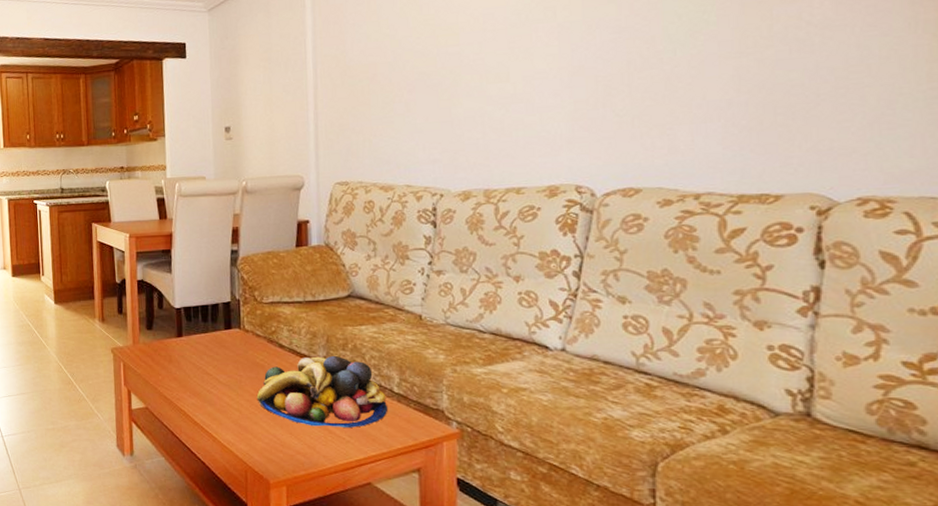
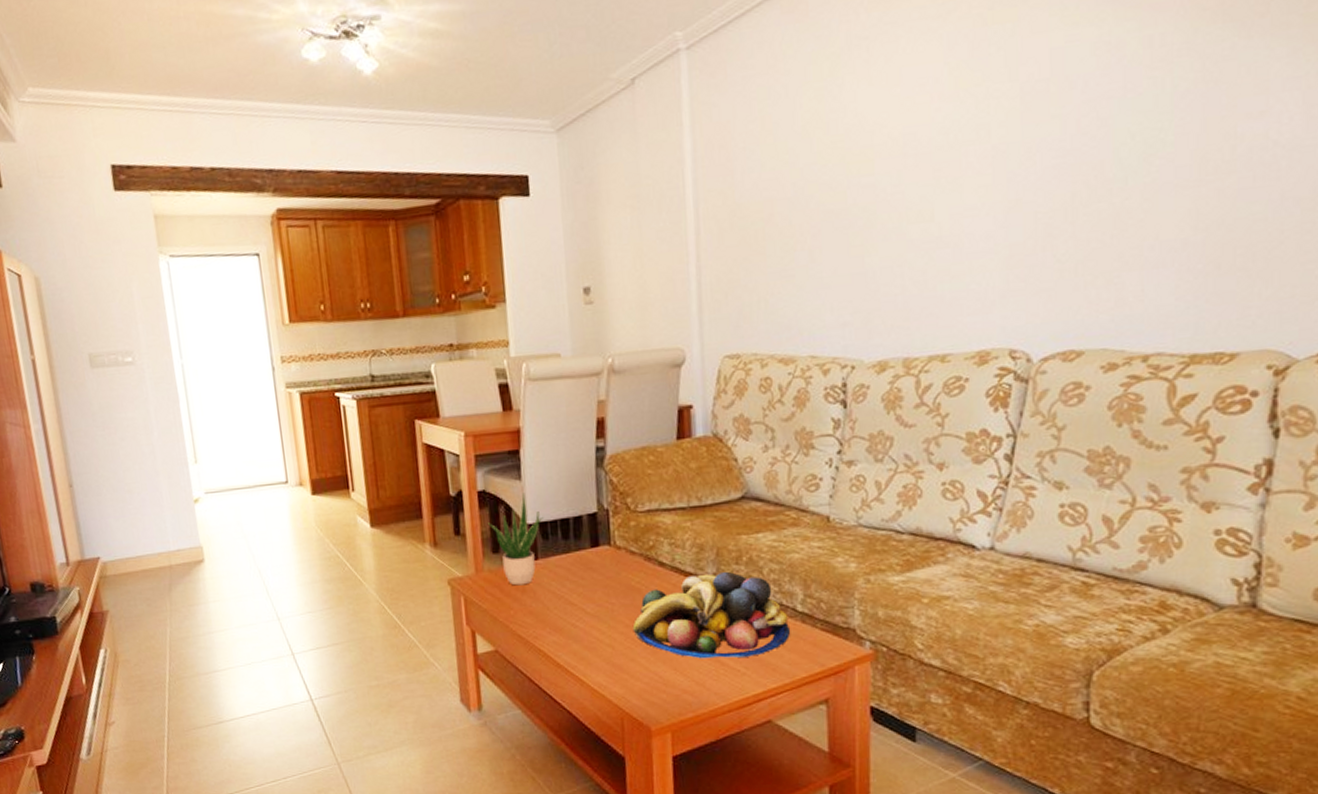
potted plant: none [144,283,188,356] -> present [488,492,543,586]

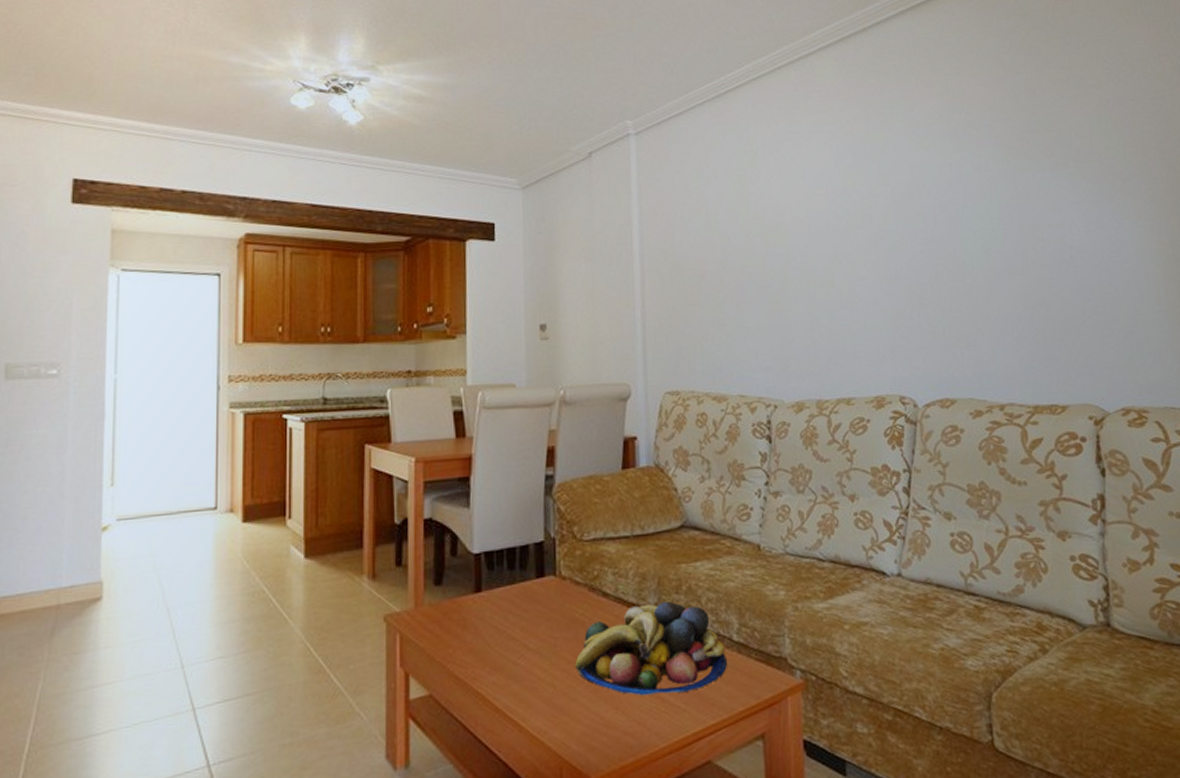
potted plant: present [488,492,543,586] -> none [432,521,489,621]

